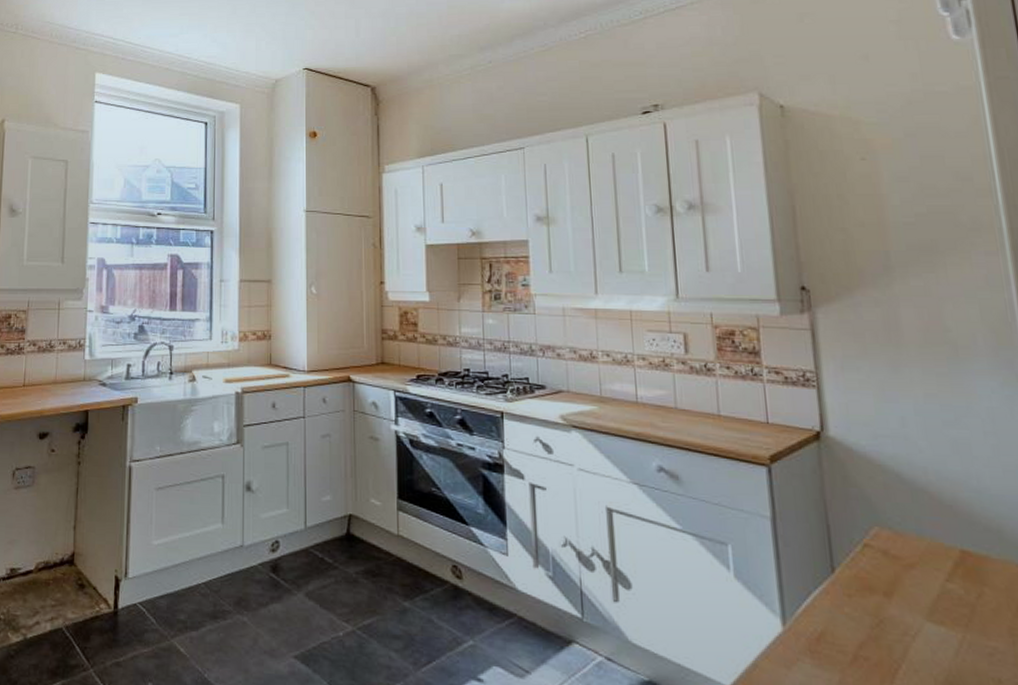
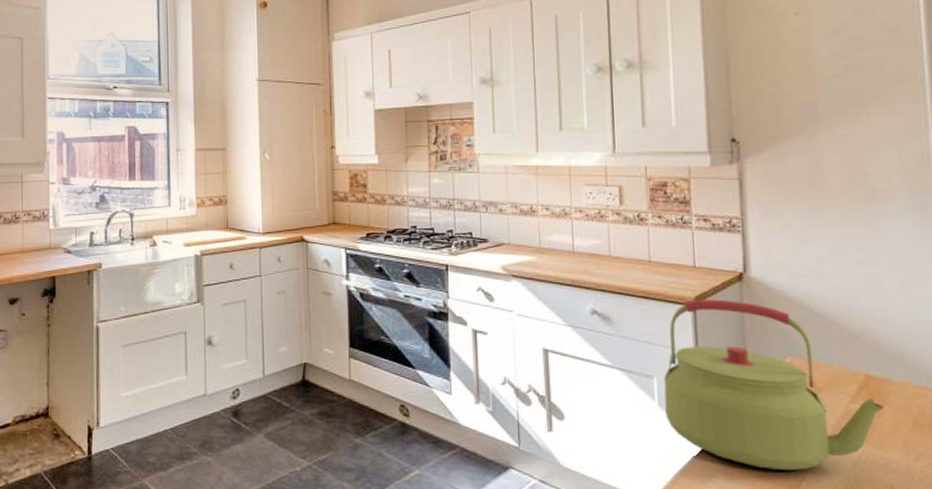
kettle: none [739,459,984,658] -> present [664,299,884,470]

